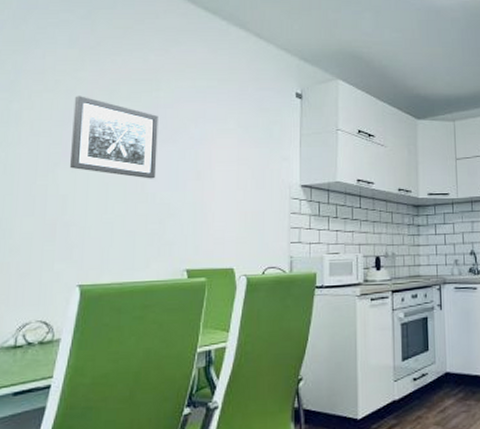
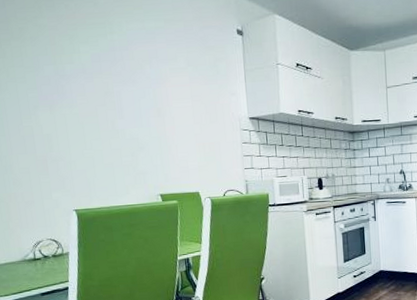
wall art: present [70,96,159,179] -> none [39,42,123,118]

